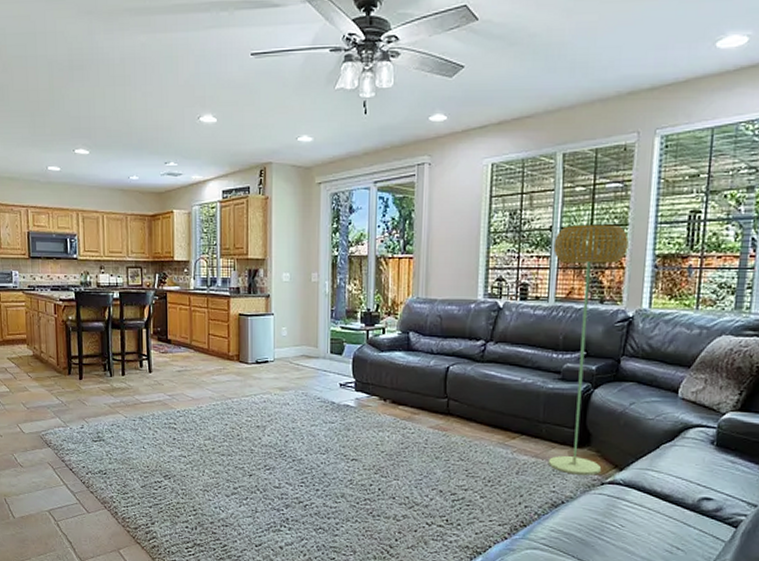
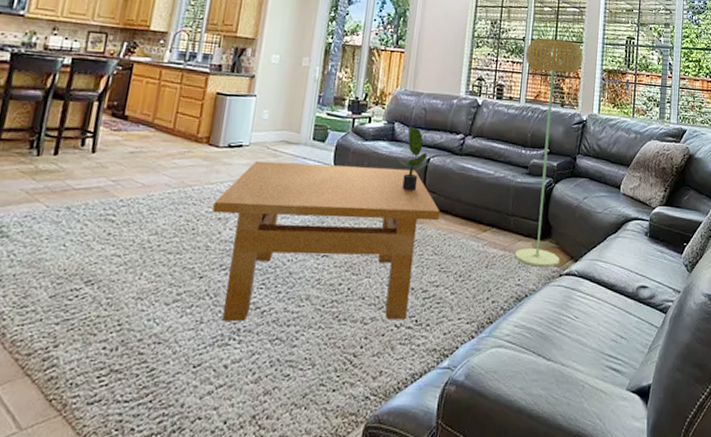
table: none [251,374,464,518] -> present [212,160,440,321]
potted plant: none [415,334,450,399] -> present [397,125,431,190]

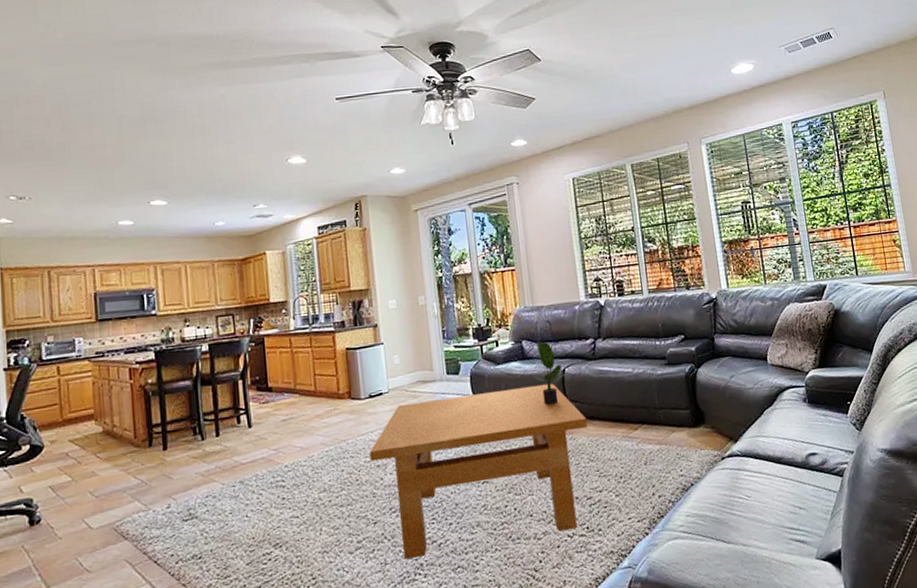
floor lamp: present [514,38,583,267] -> none [637,220,720,455]

